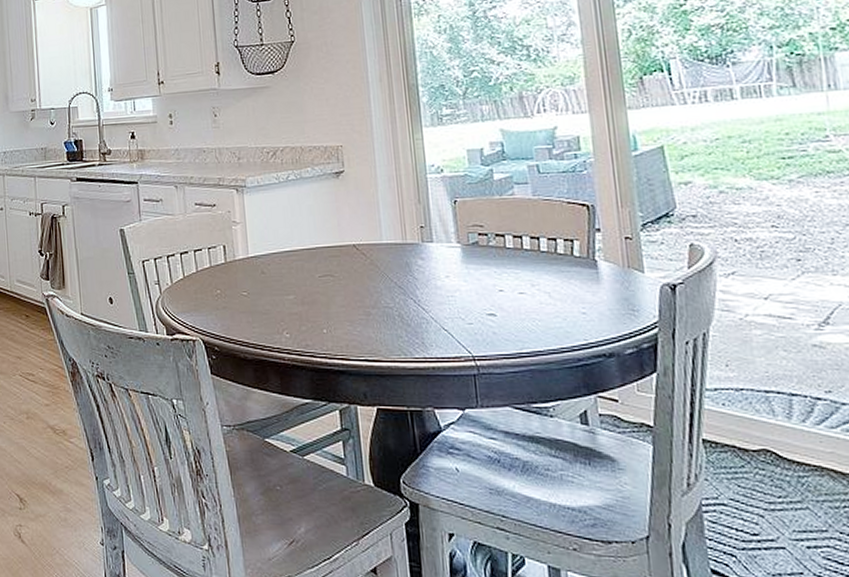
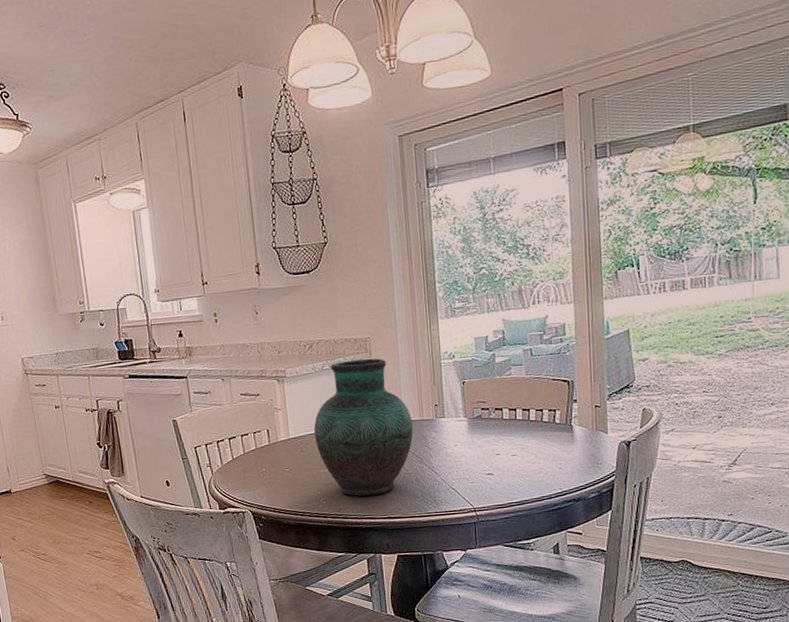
vase: none [276,169,395,331] -> present [314,358,413,496]

